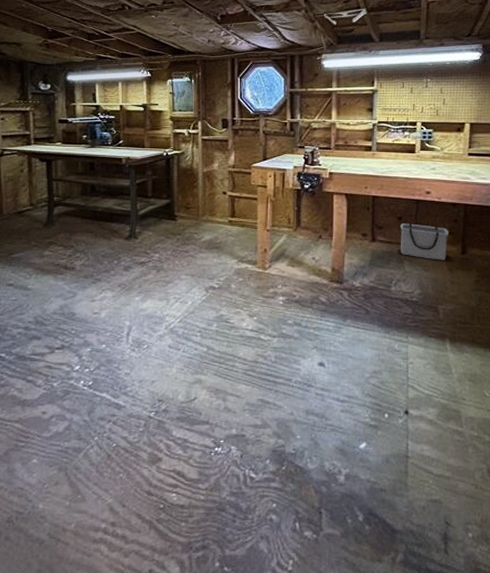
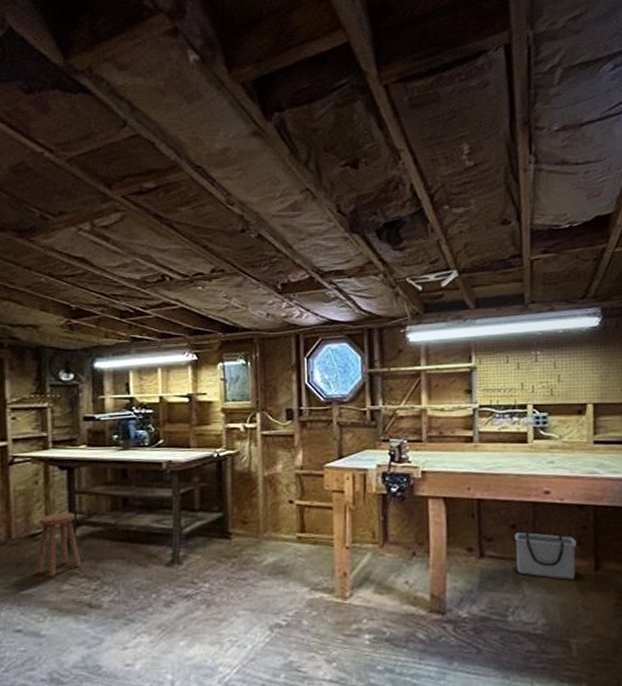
stool: none [23,195,58,244] -> present [36,512,81,577]

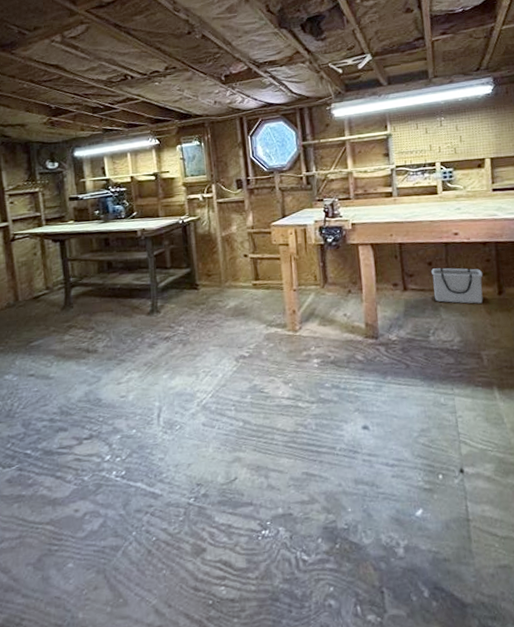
stool: present [36,512,81,577] -> none [40,276,77,330]

